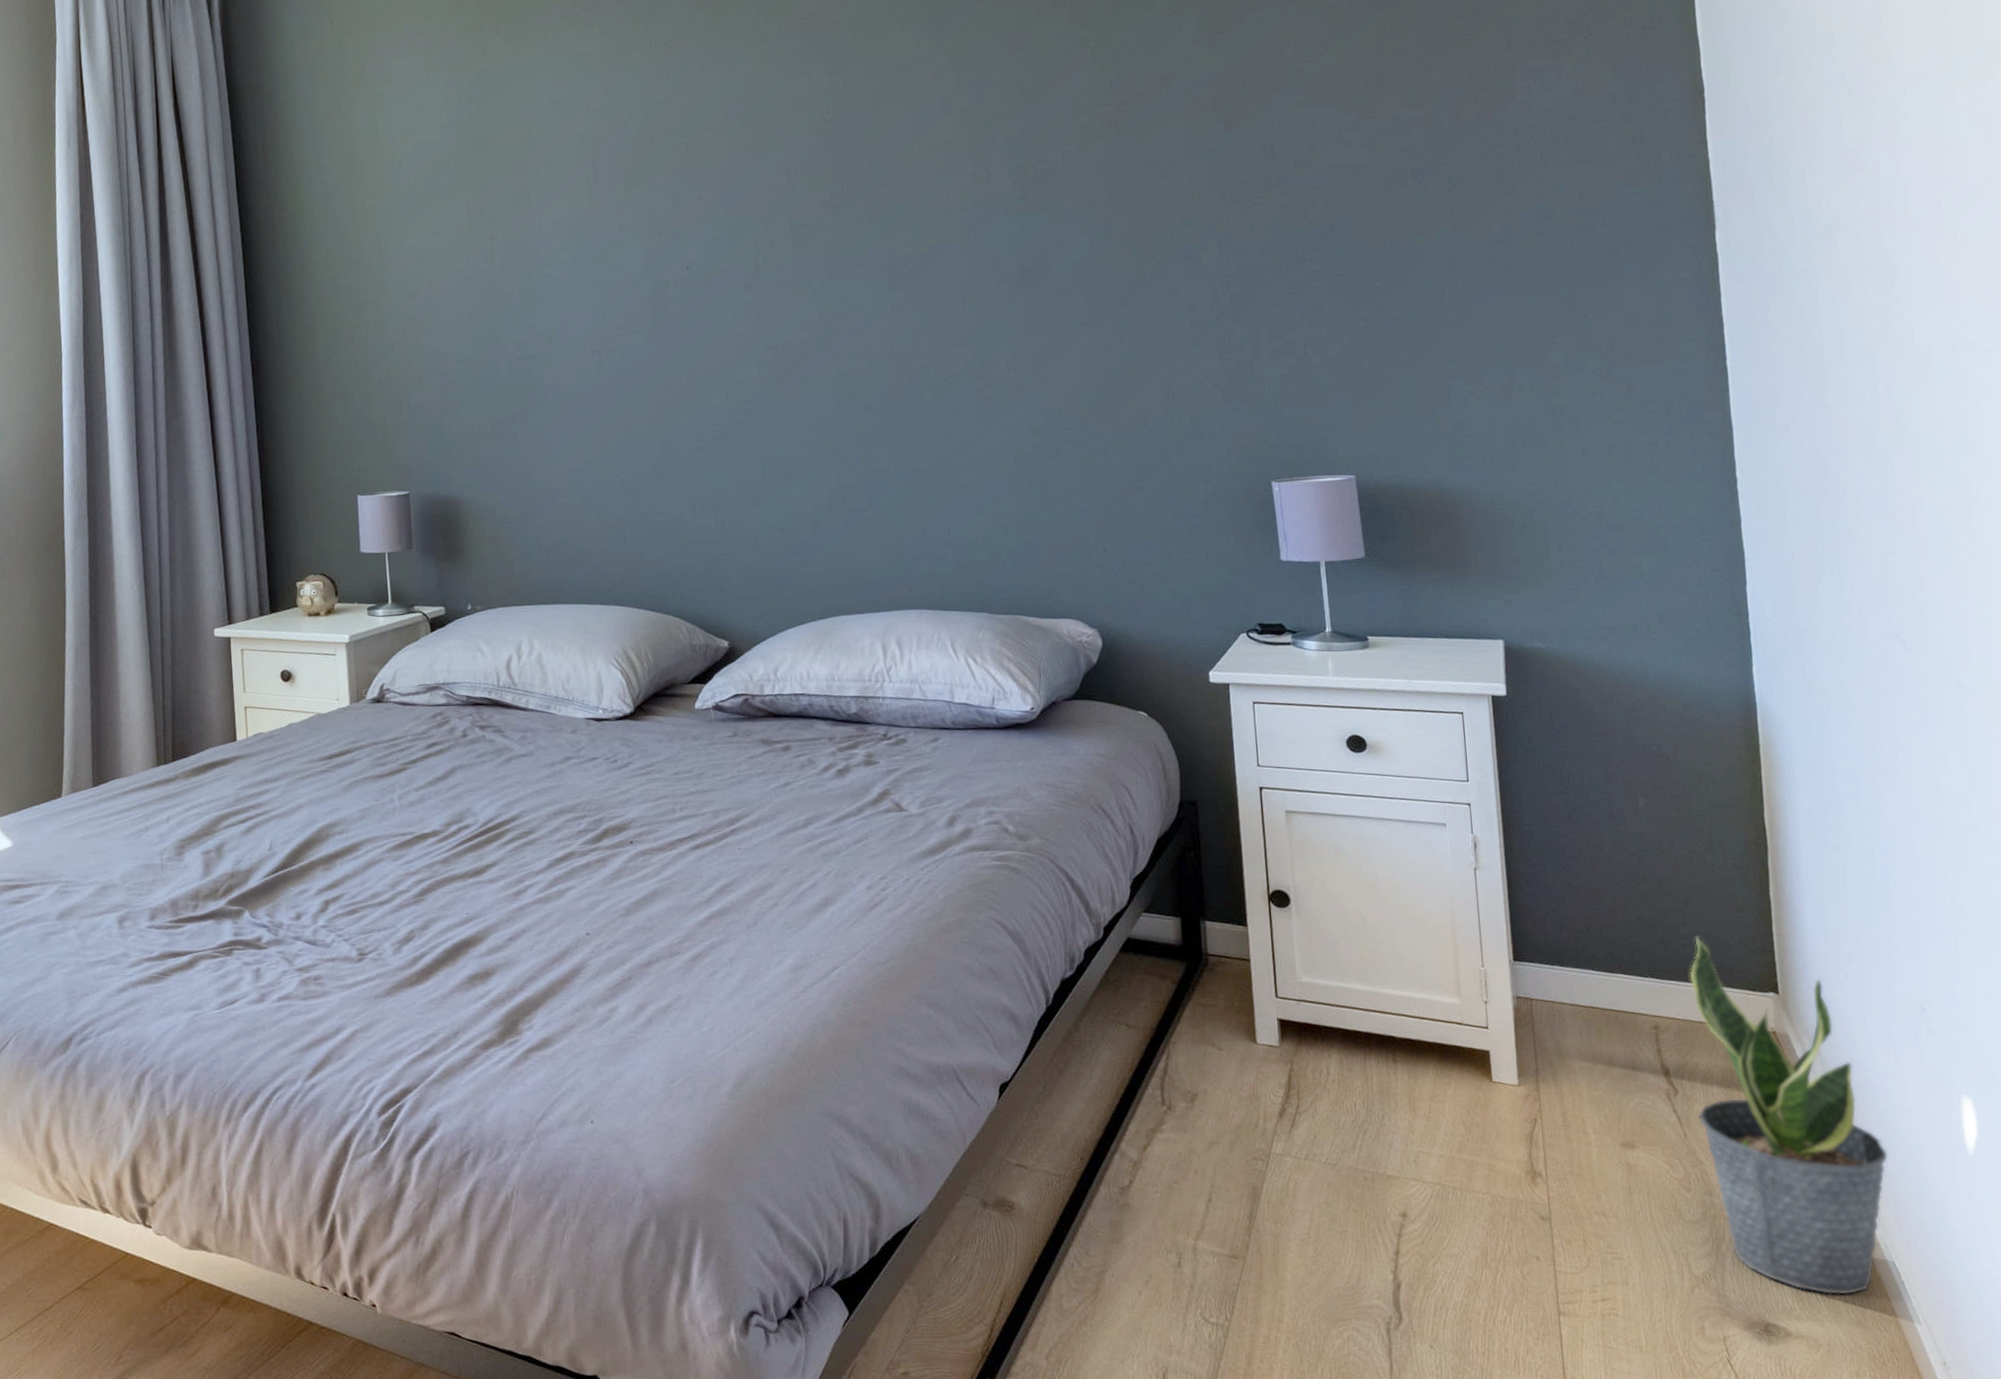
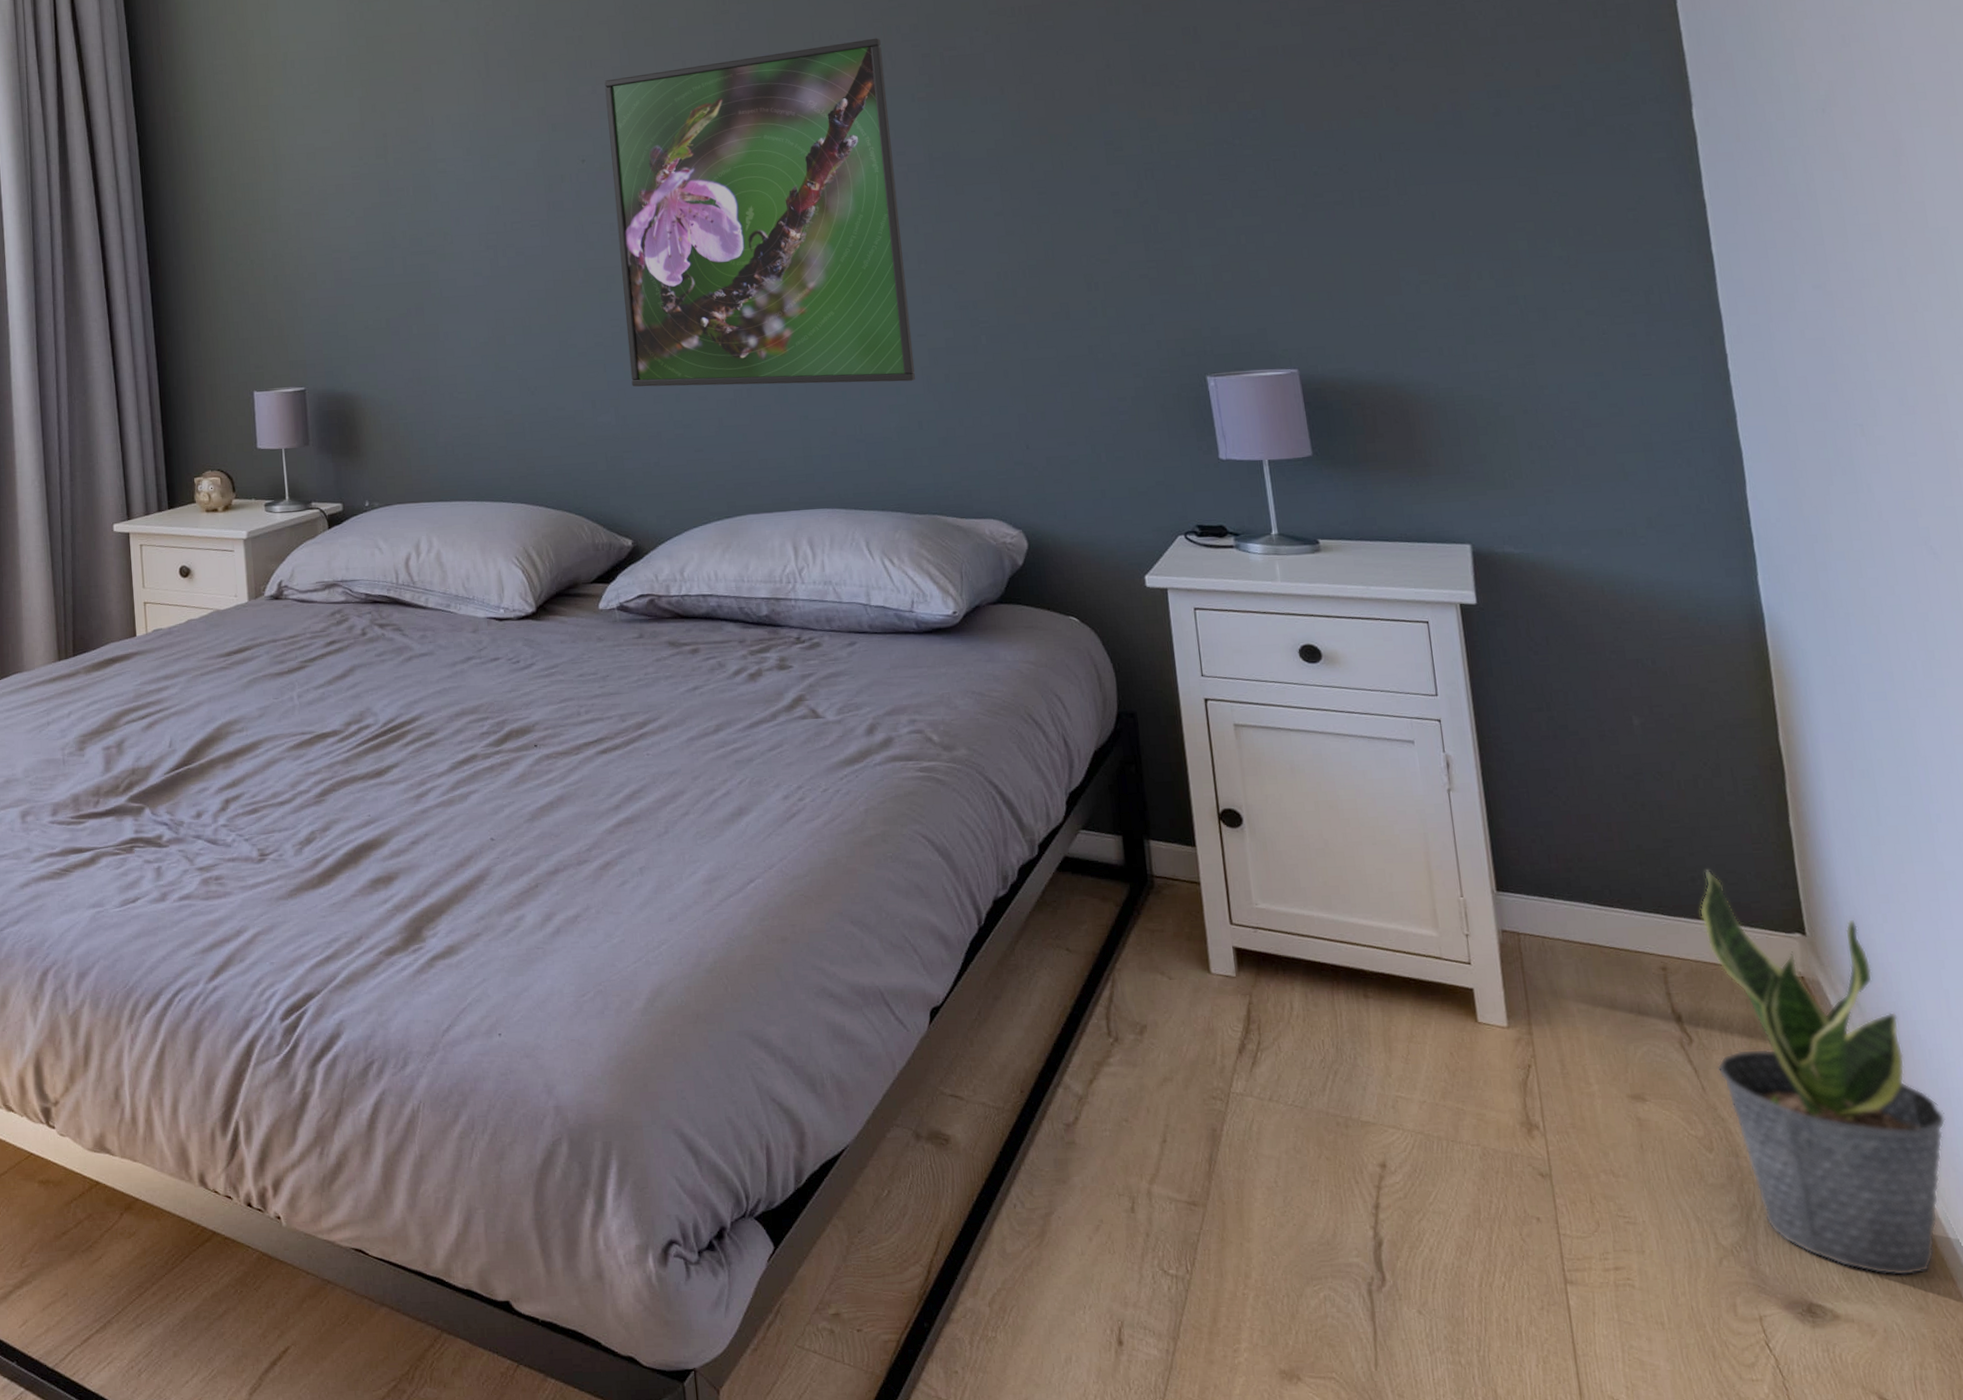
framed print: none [710,150,1002,492] -> present [604,38,915,387]

